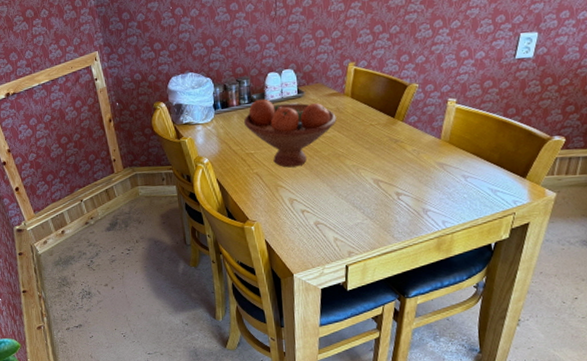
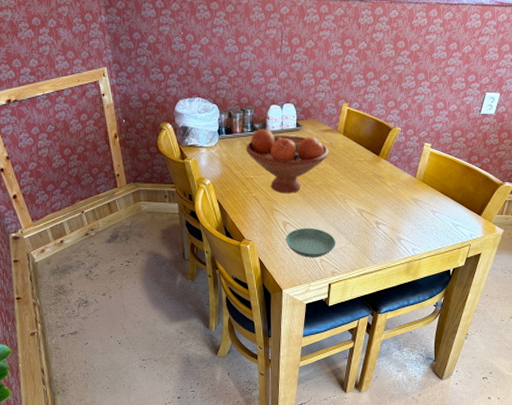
saucer: none [293,203,351,237] -> present [285,228,336,258]

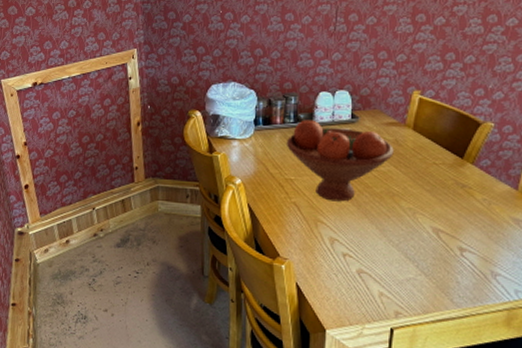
saucer: present [285,228,336,258] -> none [332,247,401,290]

